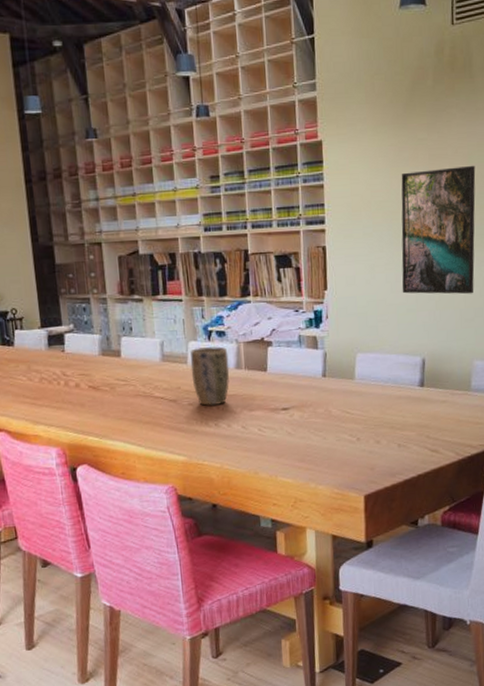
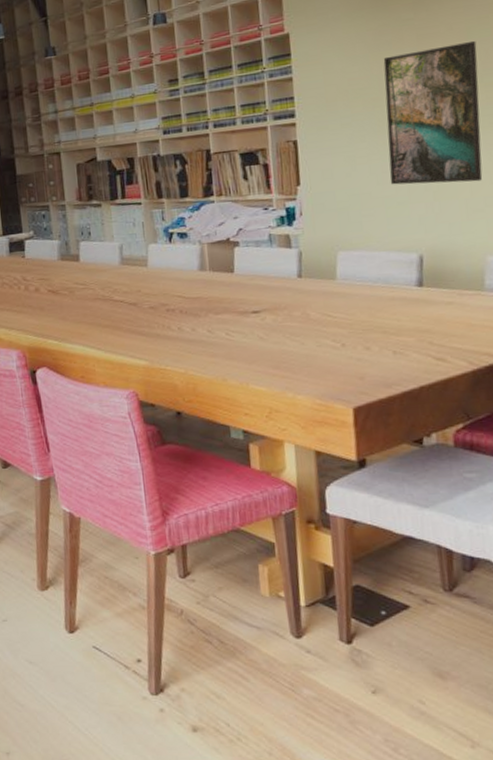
plant pot: present [189,346,230,406] -> none [149,248,193,310]

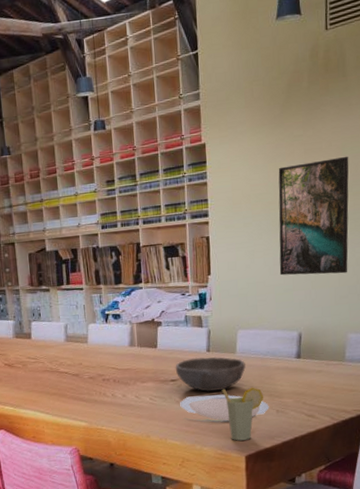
bowl: none [257,283,350,327] -> present [175,356,246,392]
plate: none [264,330,383,364] -> present [180,394,269,421]
cup: none [318,321,376,389] -> present [221,387,264,441]

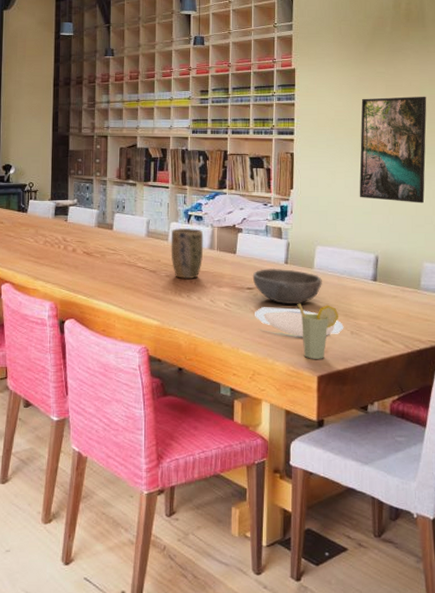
plant pot: none [89,327,124,379] -> present [170,227,204,280]

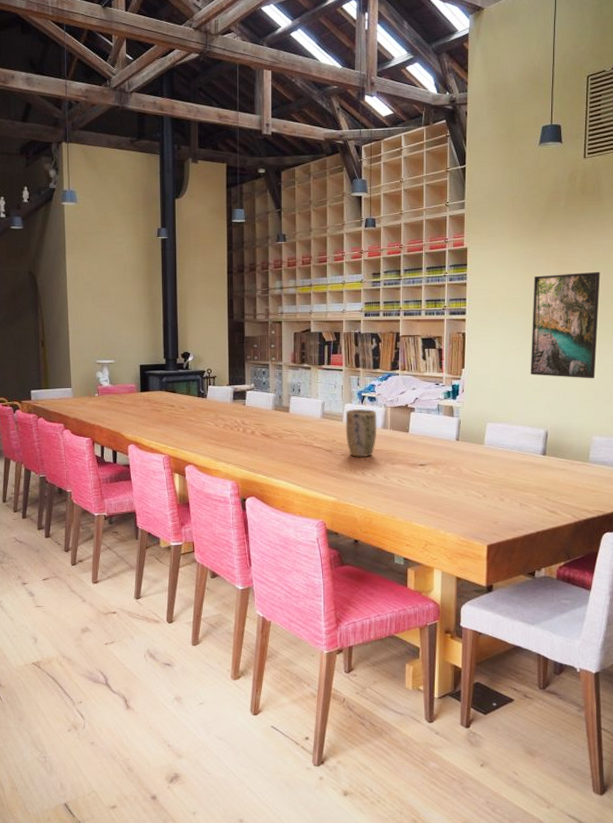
bowl: present [252,268,322,305] -> none [424,445,492,480]
plate: present [255,307,344,337] -> none [427,482,513,509]
cup: present [297,303,339,359] -> none [468,477,509,530]

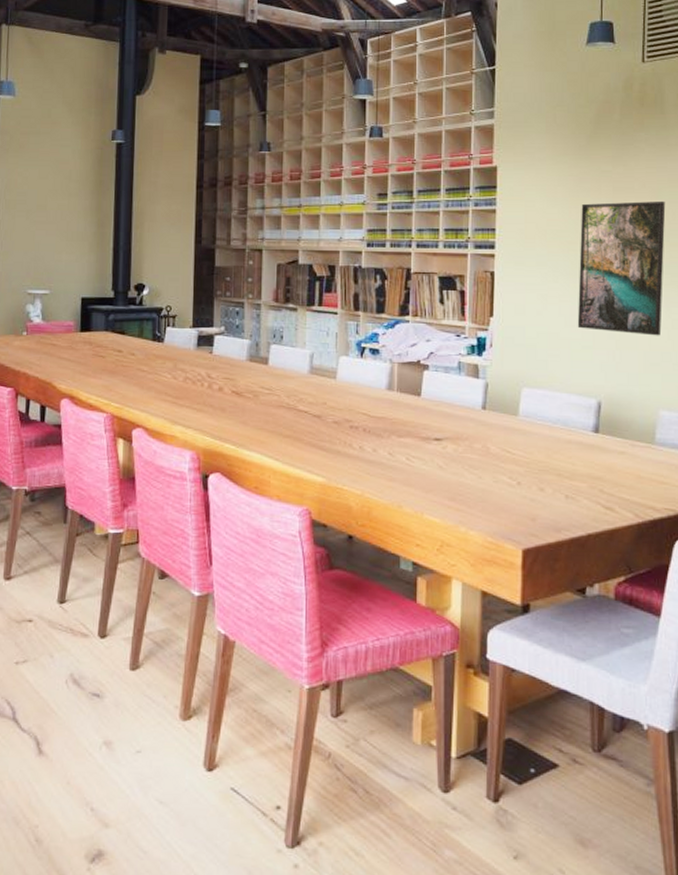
plant pot: present [345,408,377,458] -> none [339,362,380,427]

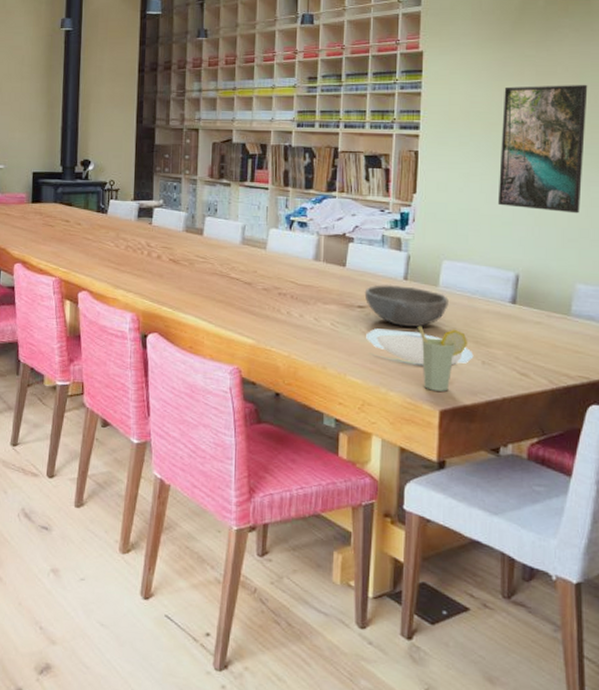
bowl: none [441,414,529,461] -> present [364,284,449,327]
plate: none [444,462,557,501] -> present [366,328,474,365]
cup: none [497,458,551,529] -> present [417,326,468,392]

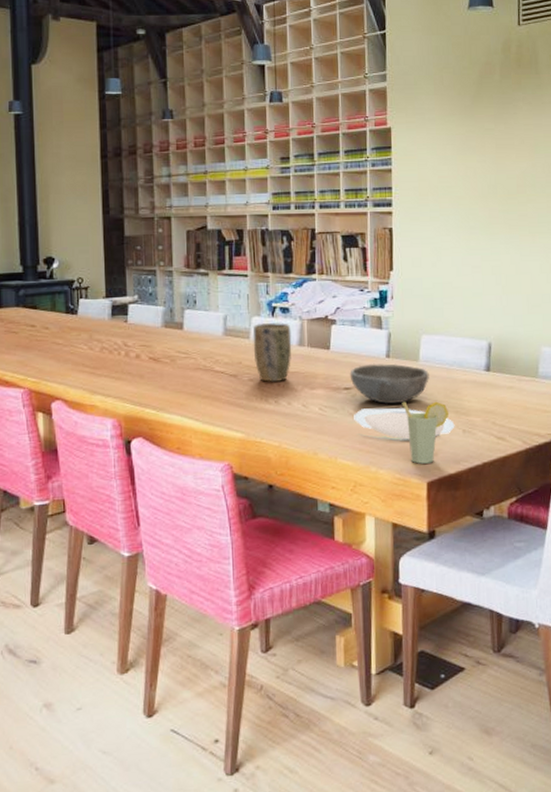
plant pot: none [269,234,308,294] -> present [252,322,292,383]
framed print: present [497,84,588,214] -> none [468,155,542,280]

